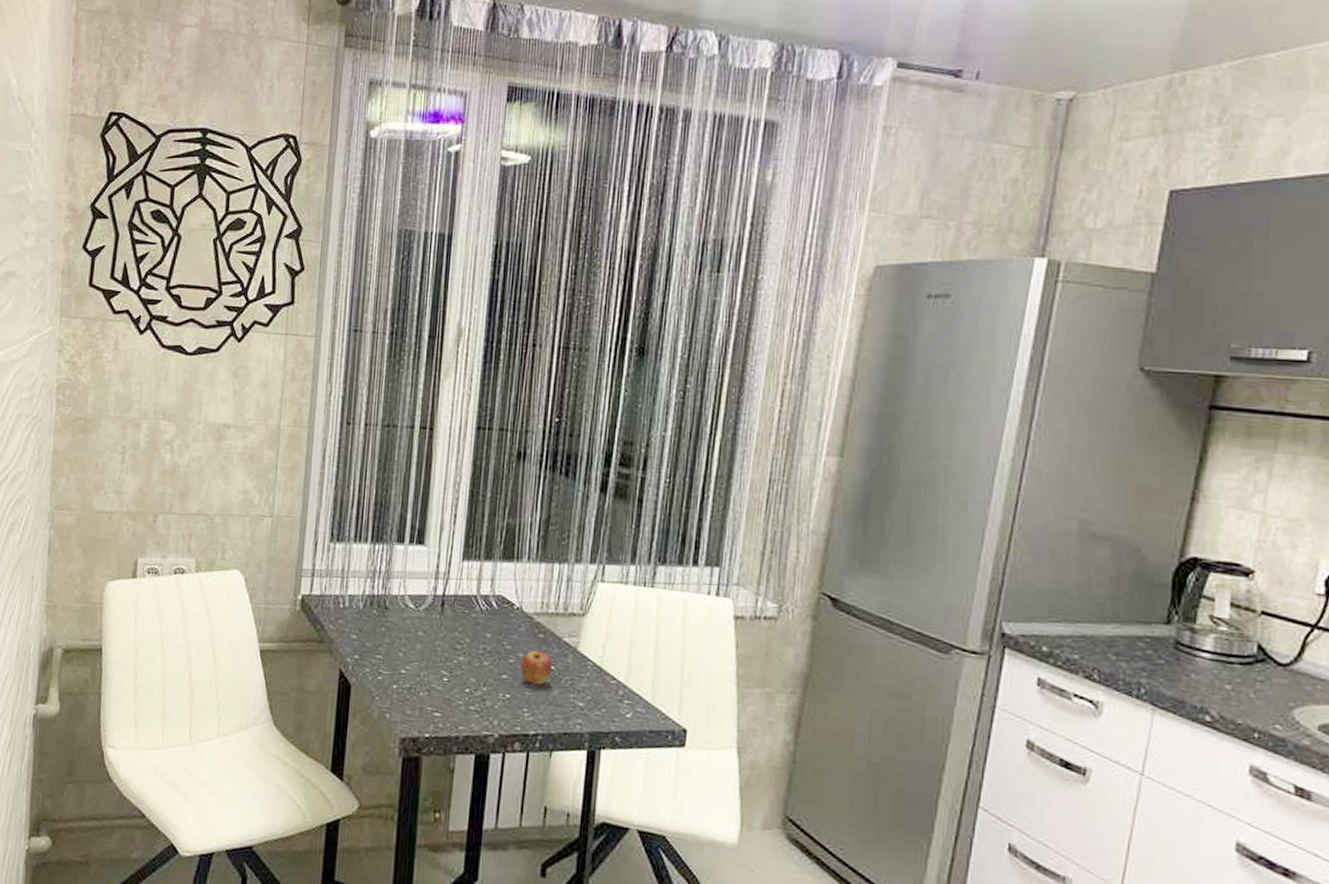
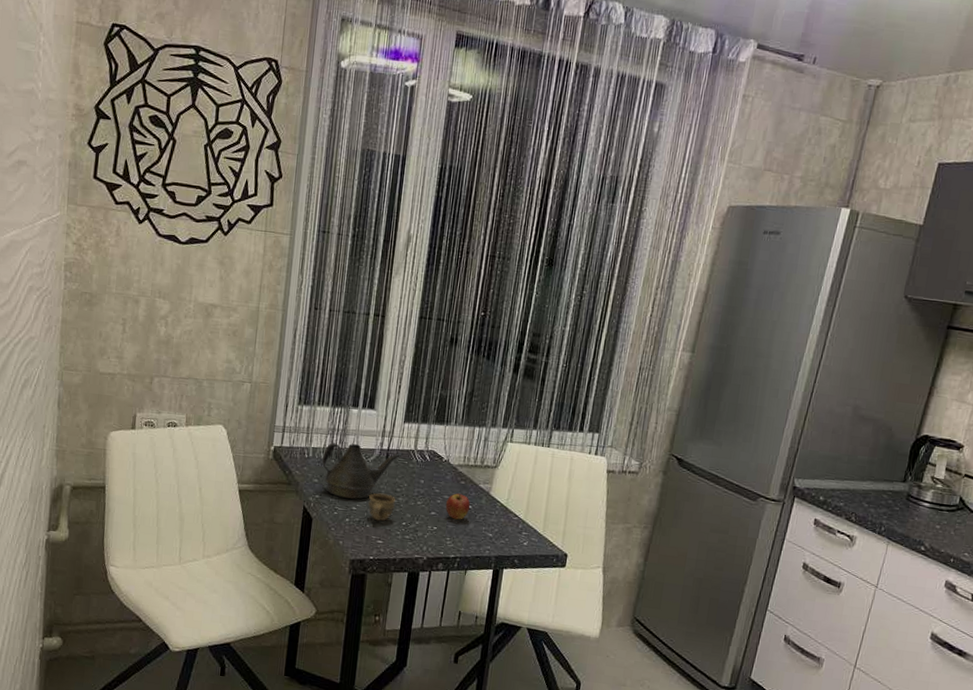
teapot: none [360,588,464,660] -> present [321,442,404,499]
cup: none [421,651,455,688] -> present [368,493,395,521]

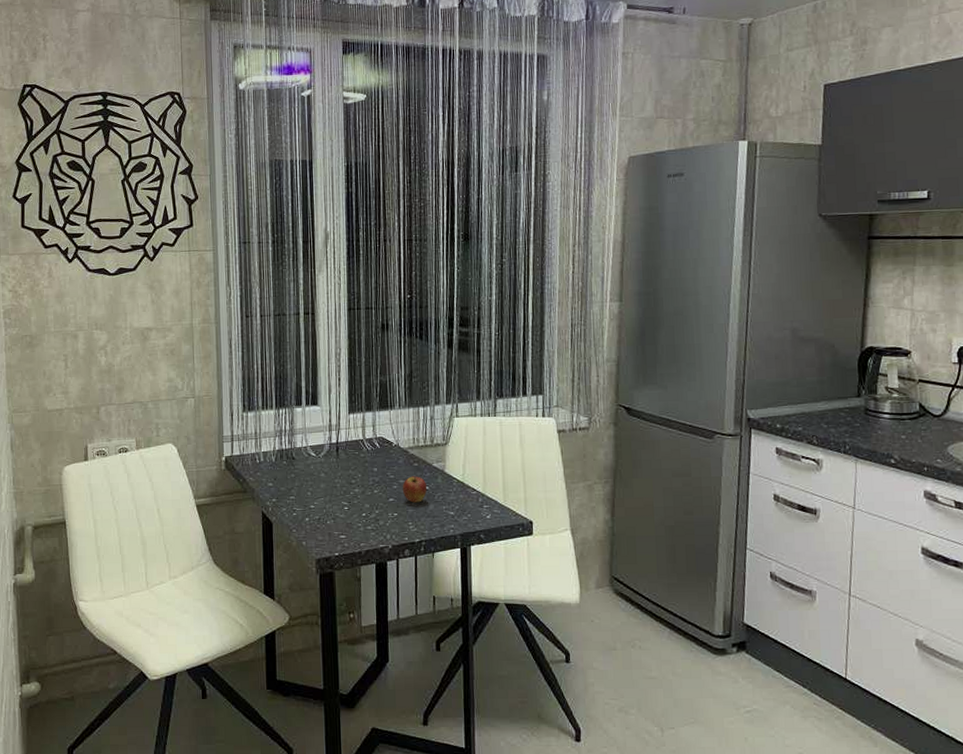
teapot: present [321,442,404,499] -> none [273,442,353,497]
cup: present [368,493,395,521] -> none [325,487,352,516]

